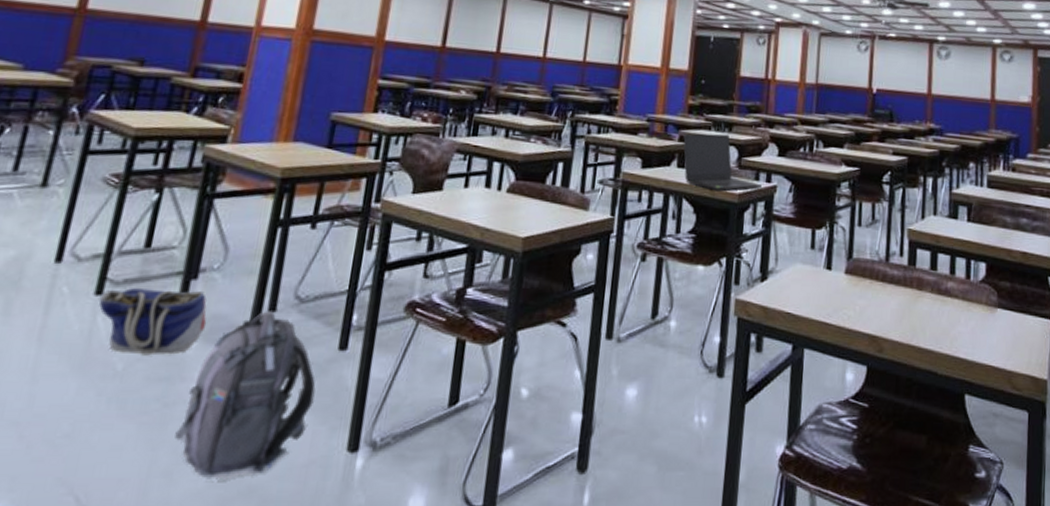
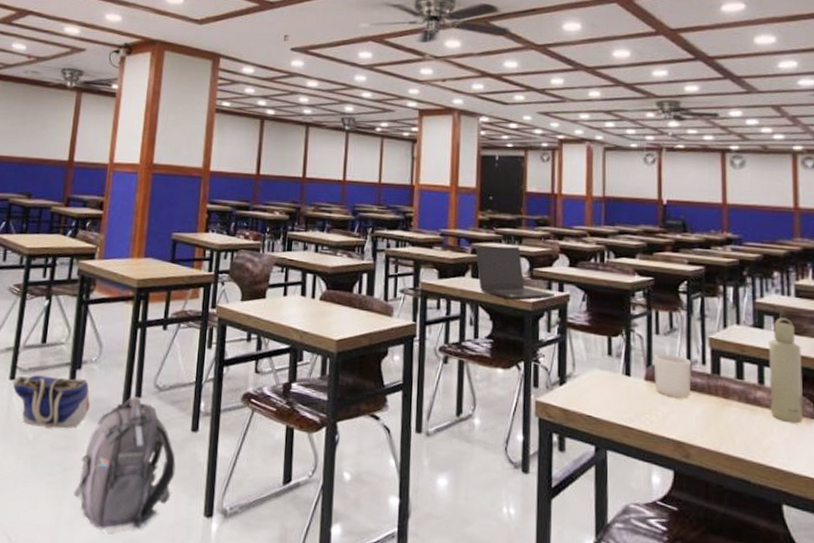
mug: none [854,245,891,291] -> present [653,353,692,398]
bottle: none [959,208,990,312] -> present [769,317,804,423]

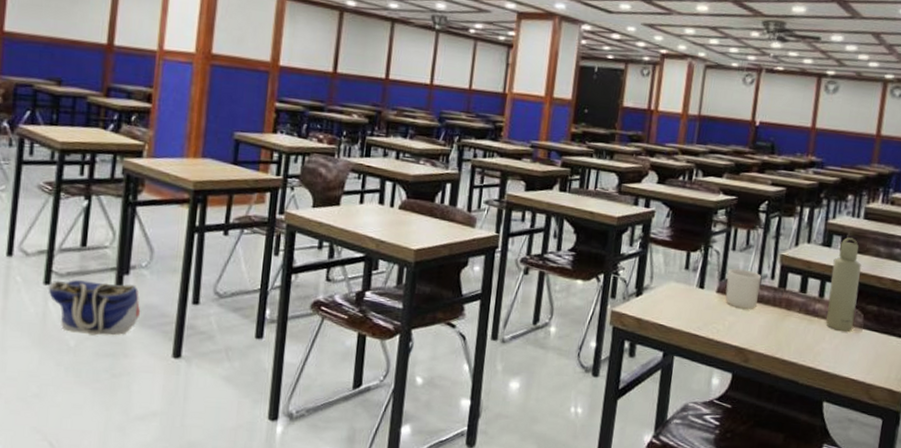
backpack: present [74,396,176,532] -> none [124,303,238,436]
laptop: present [475,246,554,300] -> none [565,160,640,214]

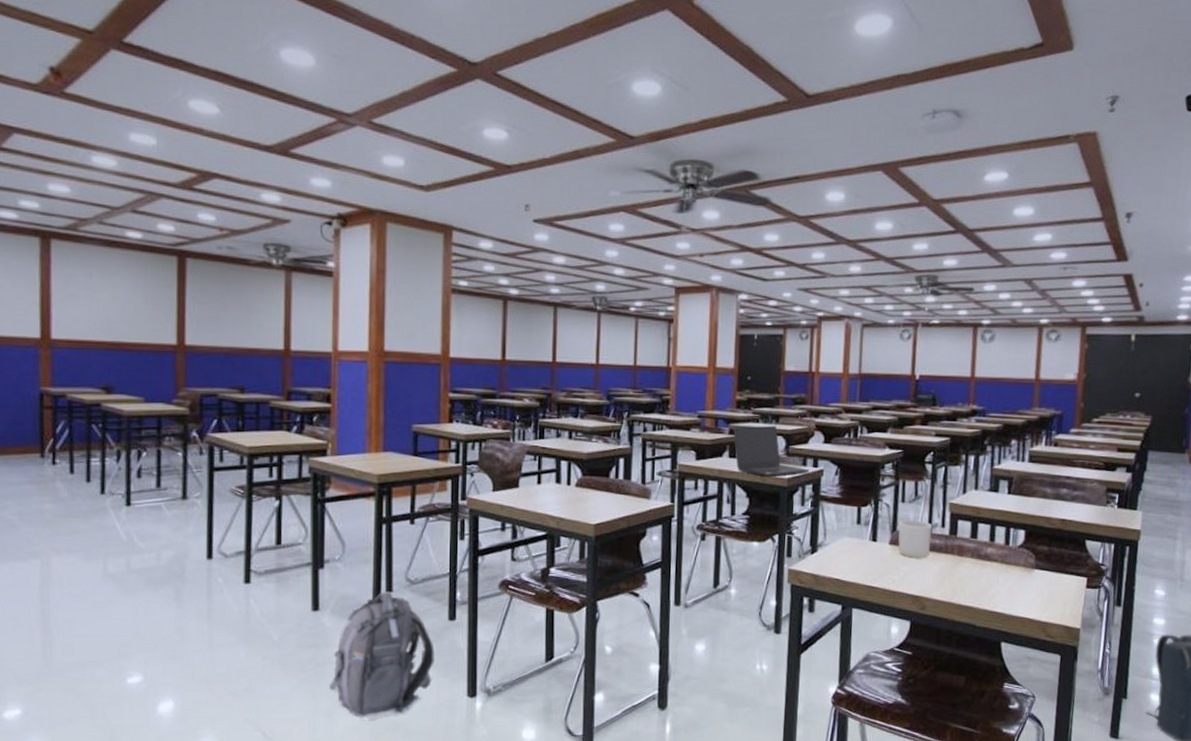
tote bag: present [48,280,141,336] -> none [248,577,338,629]
backpack: none [124,303,238,436] -> present [329,591,435,719]
laptop: none [565,160,640,214] -> present [733,425,809,477]
bottle: present [825,237,862,332] -> none [998,481,1029,573]

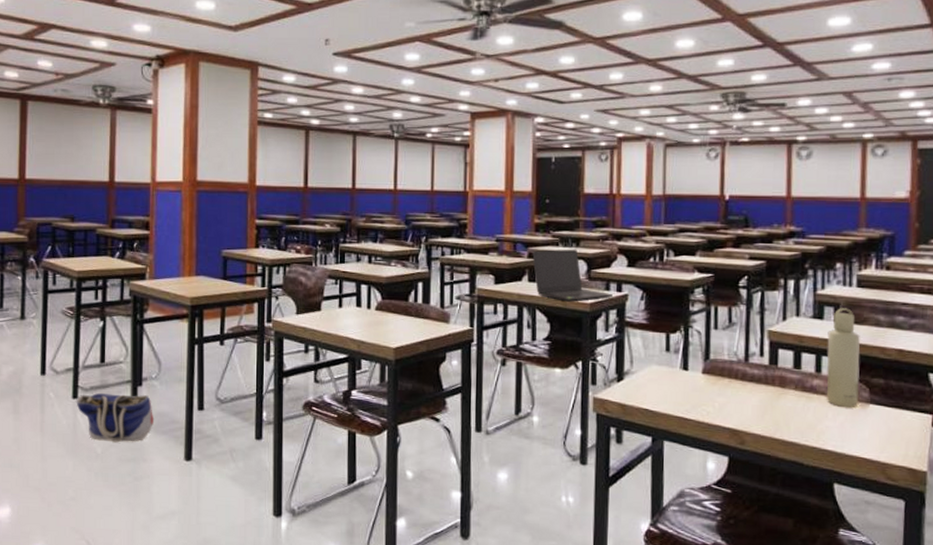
tote bag: none [248,577,338,629] -> present [76,393,155,443]
backpack: present [329,591,435,719] -> none [146,409,242,533]
mug: present [898,519,933,558] -> none [711,347,750,389]
bottle: none [998,481,1029,573] -> present [826,308,860,407]

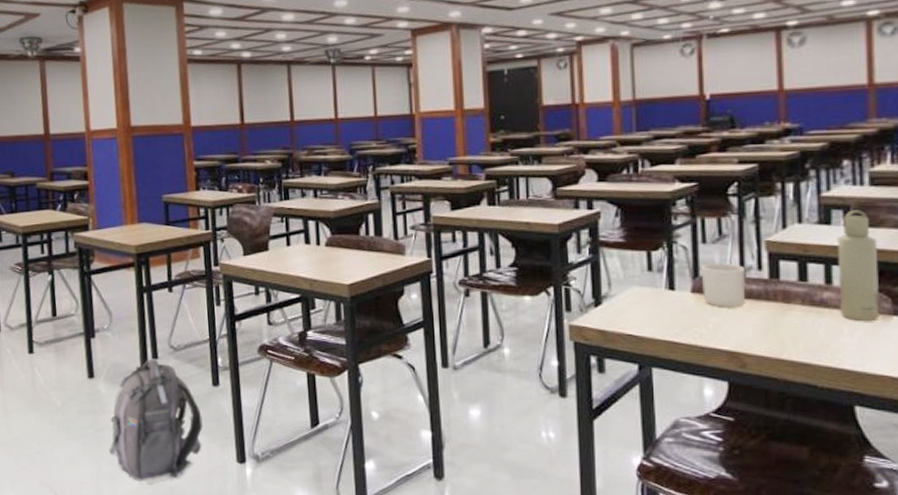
tote bag: present [76,393,155,443] -> none [32,347,111,395]
backpack: none [146,409,242,533] -> present [109,358,203,483]
laptop: present [532,249,612,302] -> none [490,166,583,224]
mug: none [711,347,750,389] -> present [701,263,746,307]

